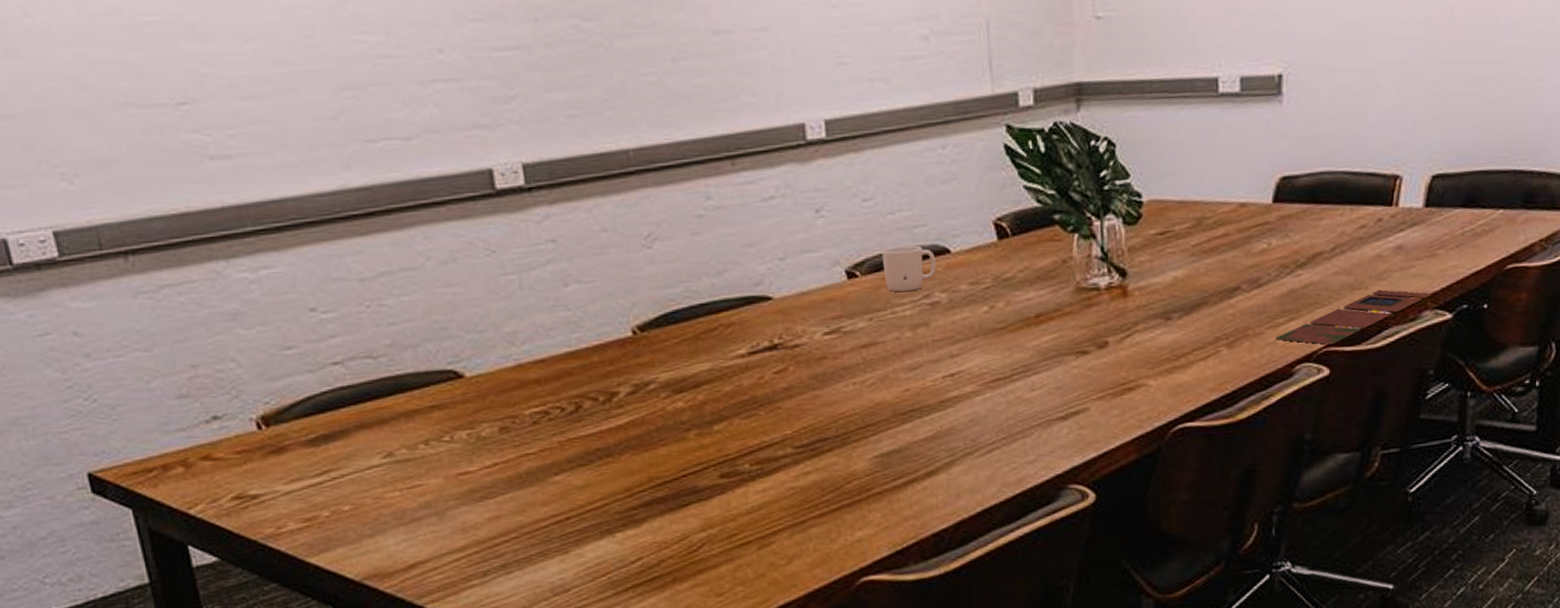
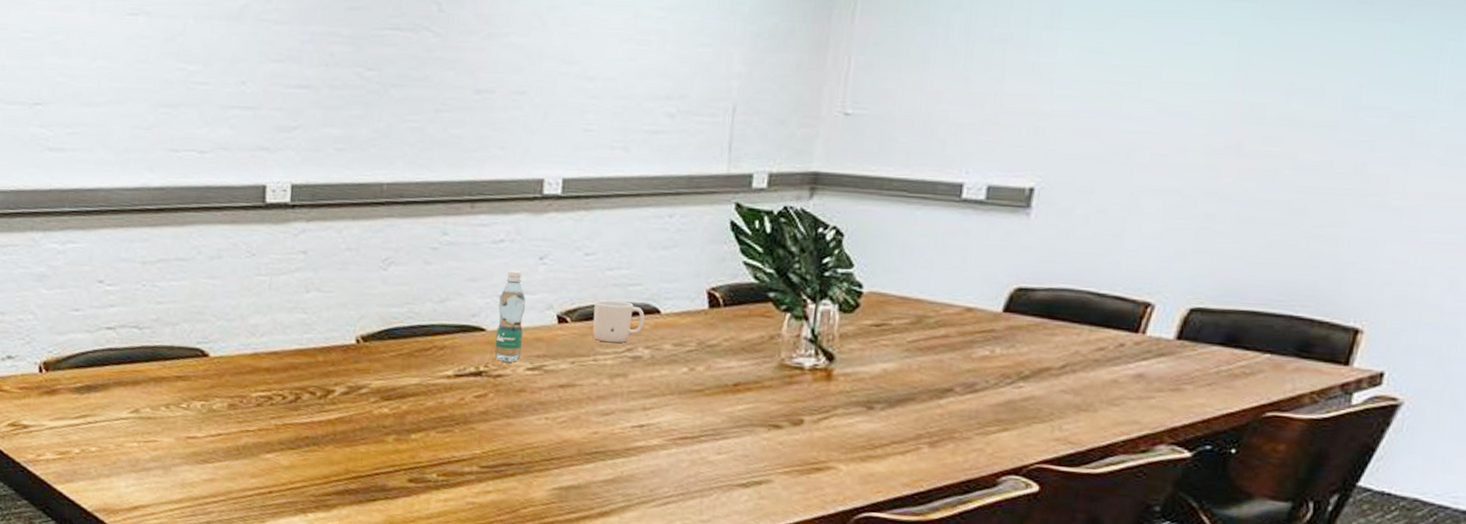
bottle: none [781,227,816,330] -> present [494,269,526,363]
papers: present [1275,289,1432,345] -> none [984,415,1171,463]

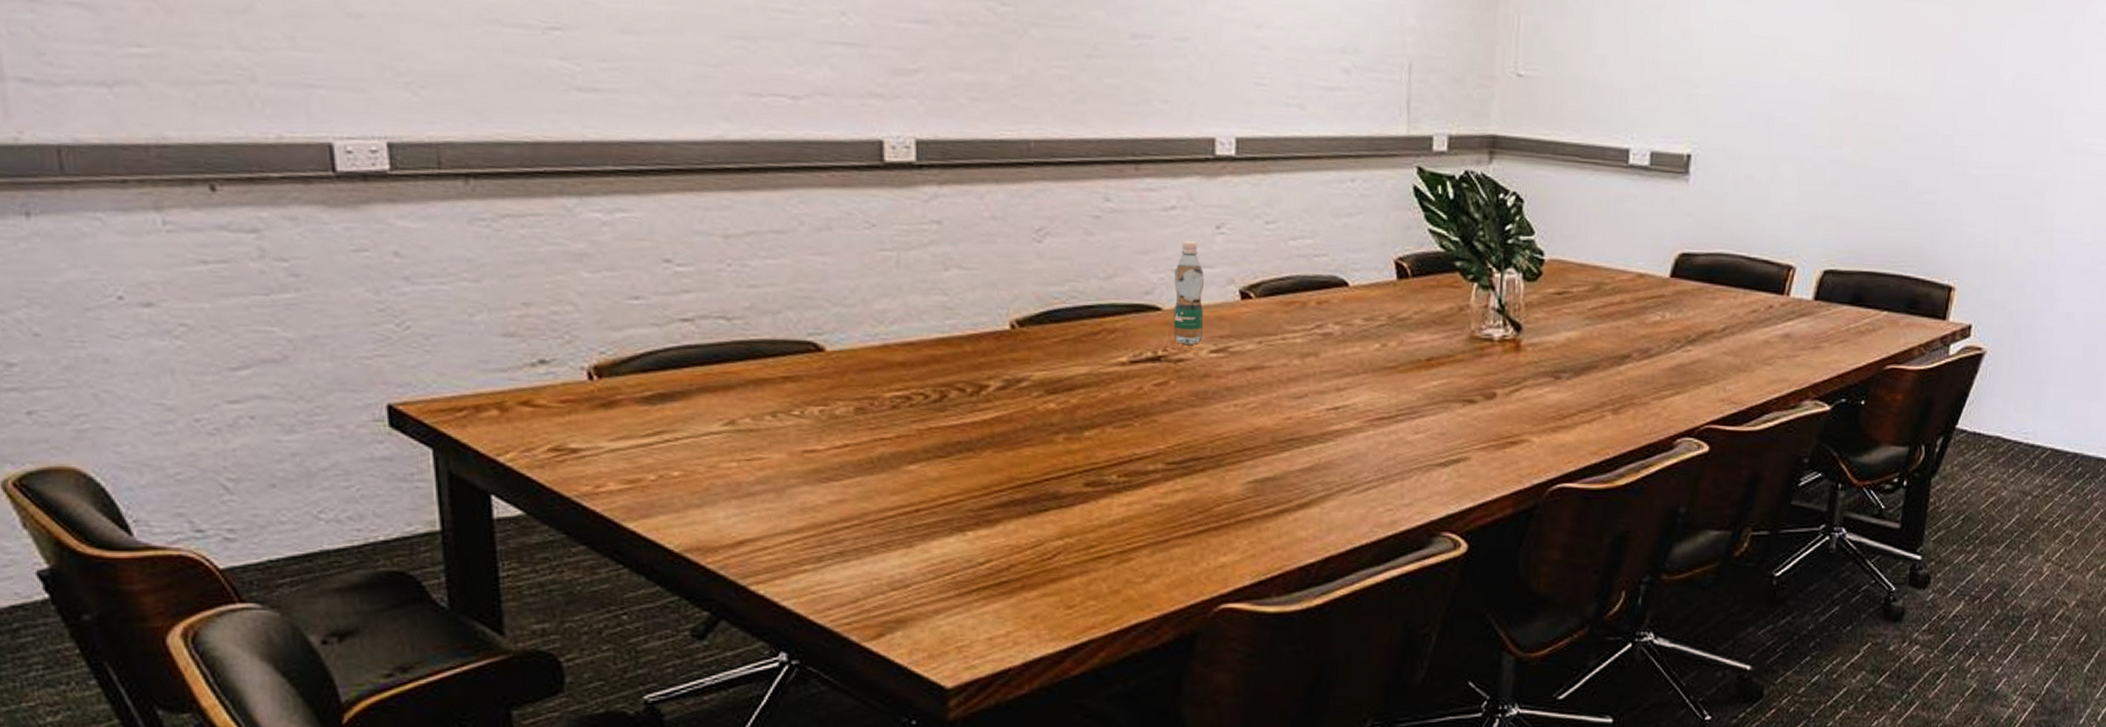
mug: present [592,299,645,343] -> none [1278,272,1332,320]

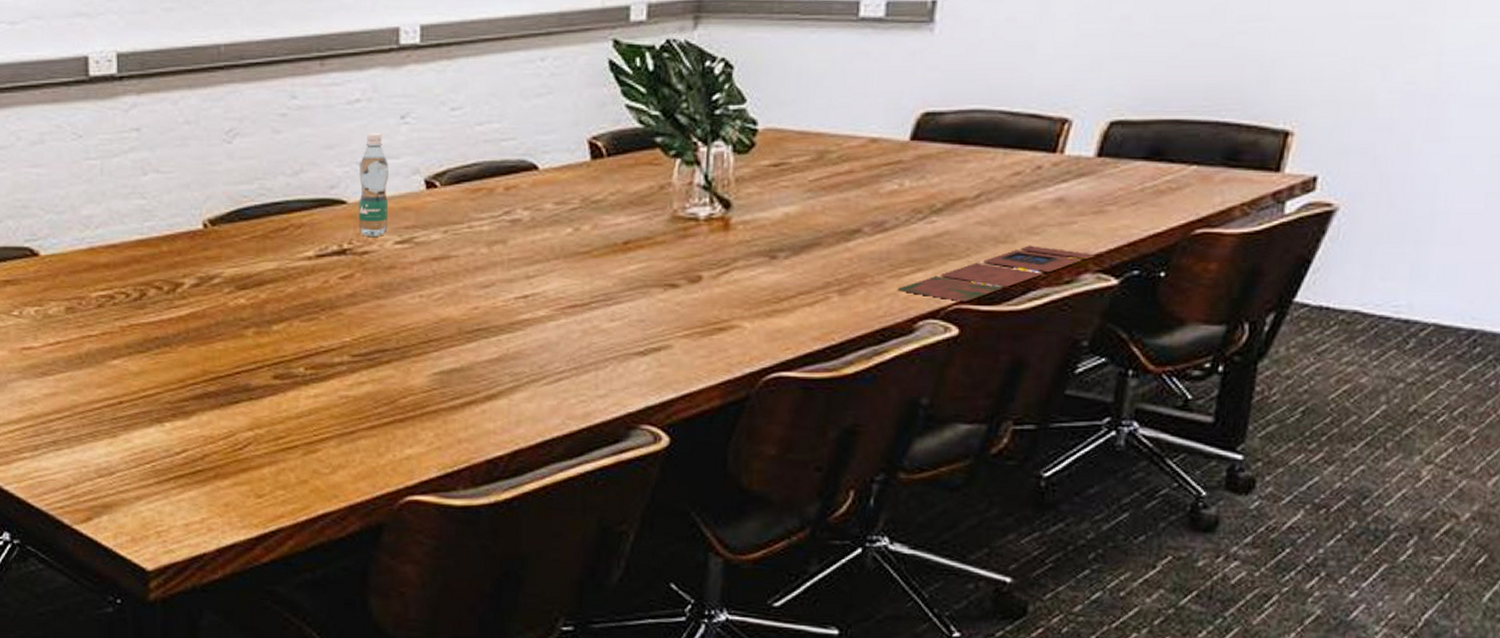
papers: none [1660,374,1814,423] -> present [897,245,1096,303]

